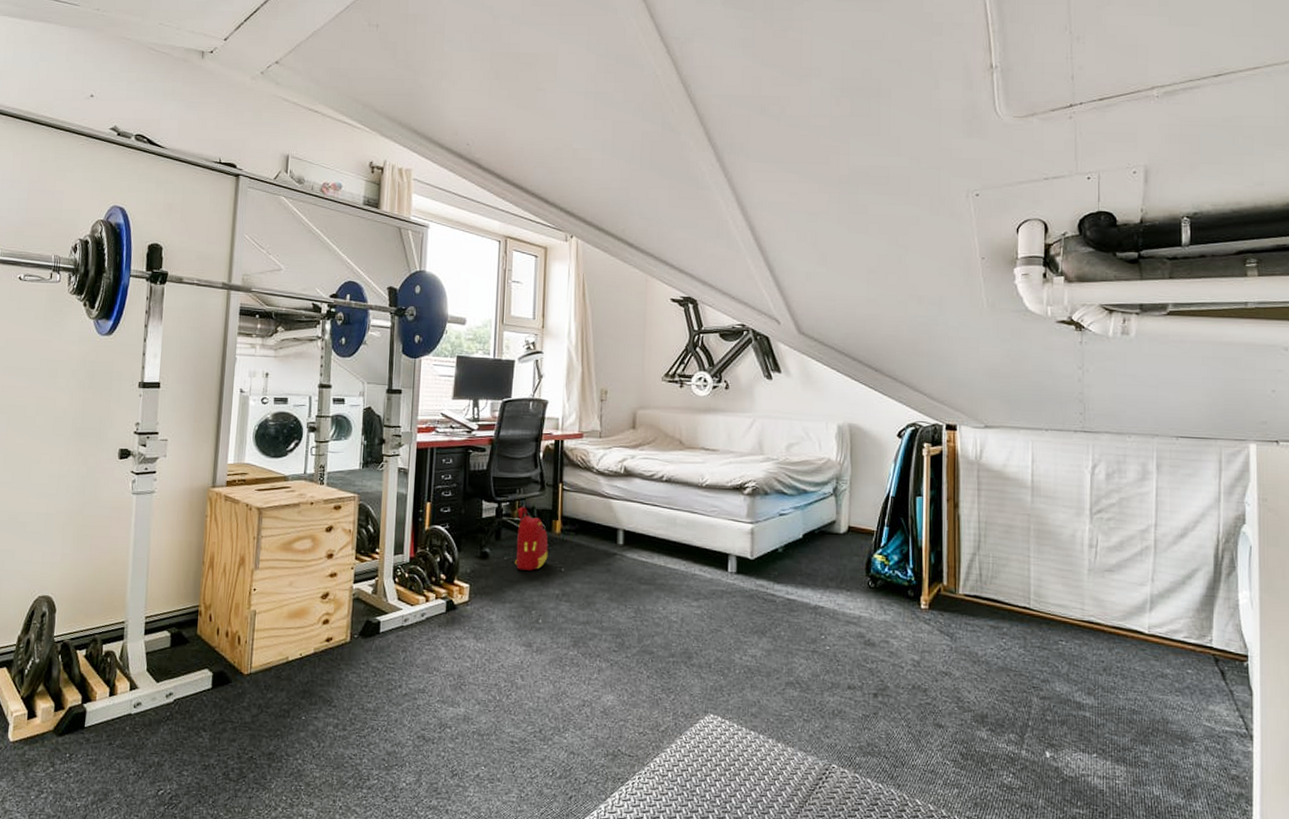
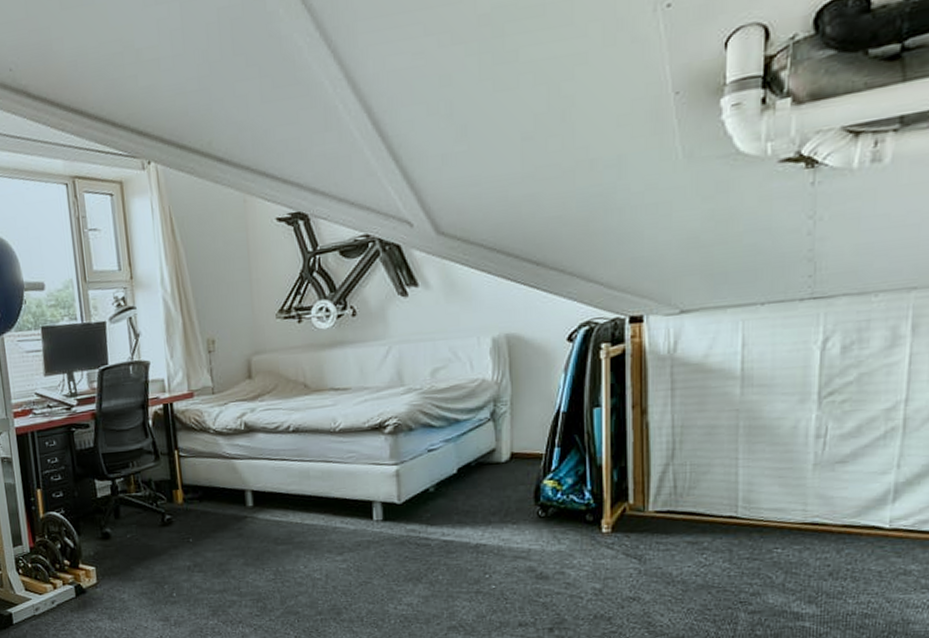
backpack: present [514,506,549,571] -> none [134,479,173,546]

